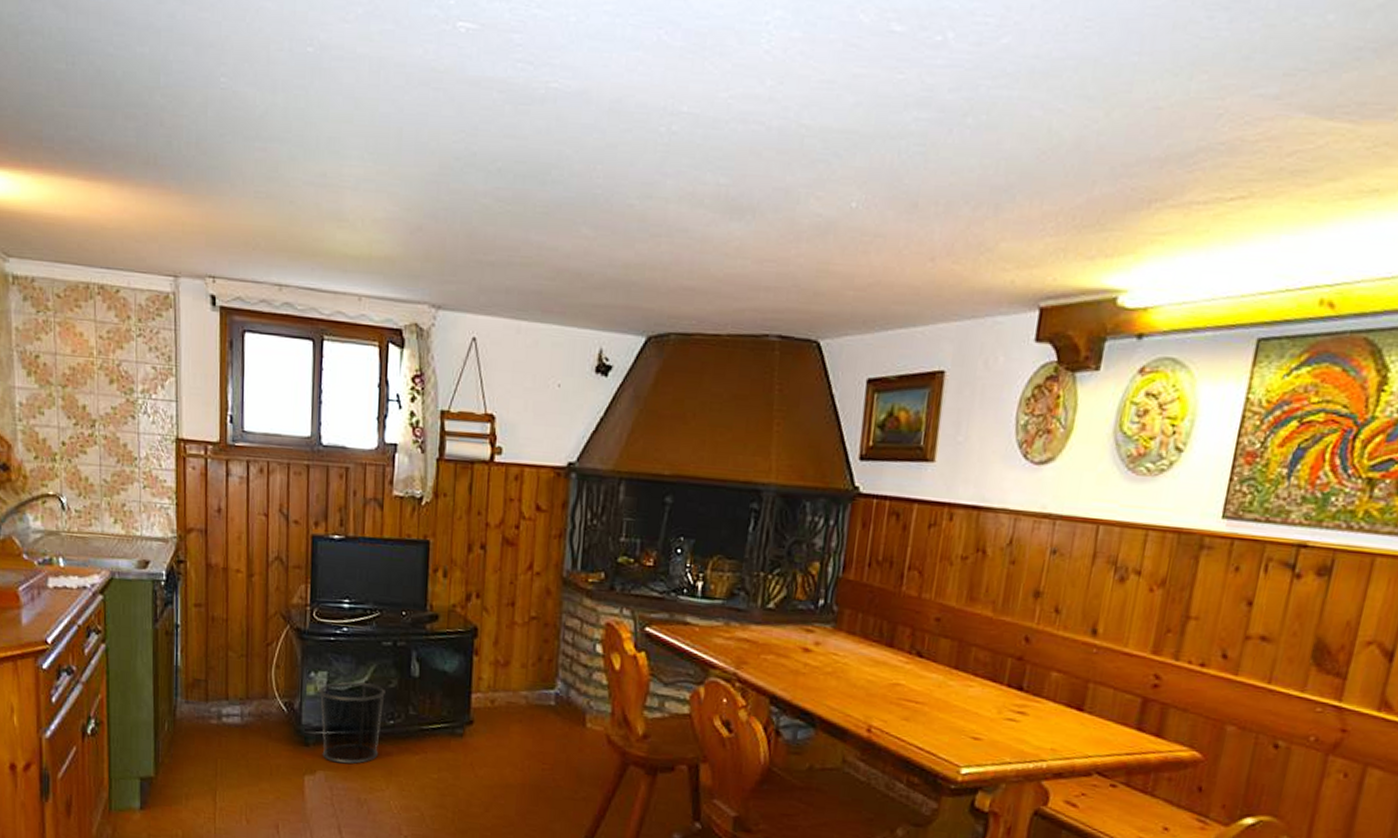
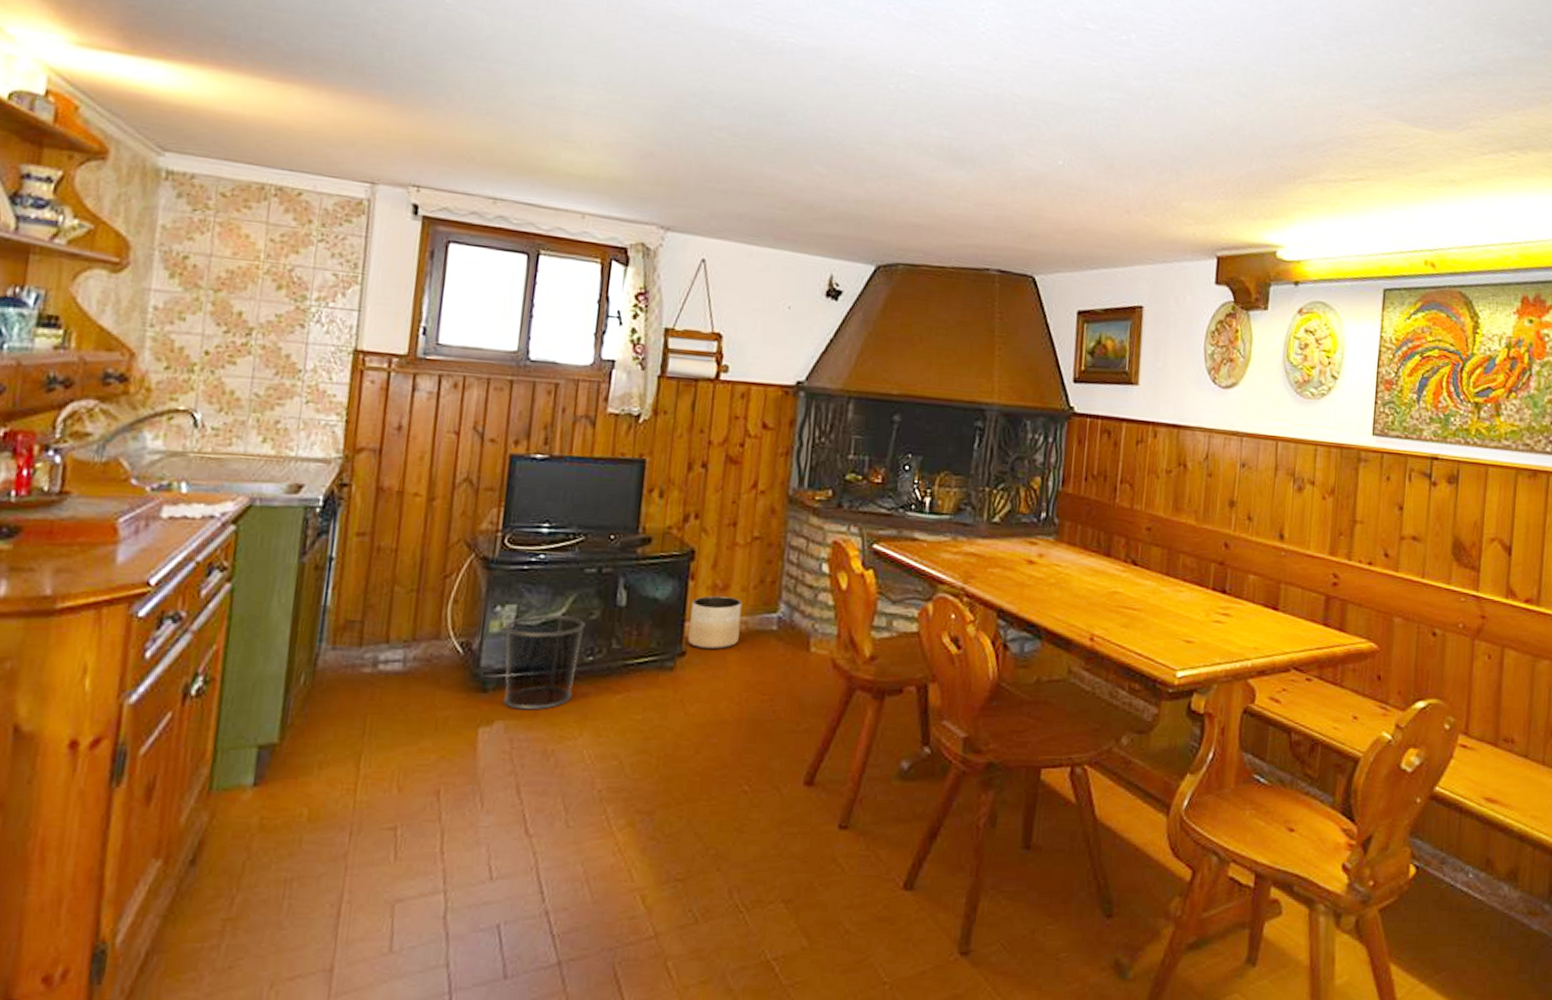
planter: none [475,670,522,720] -> present [688,596,743,650]

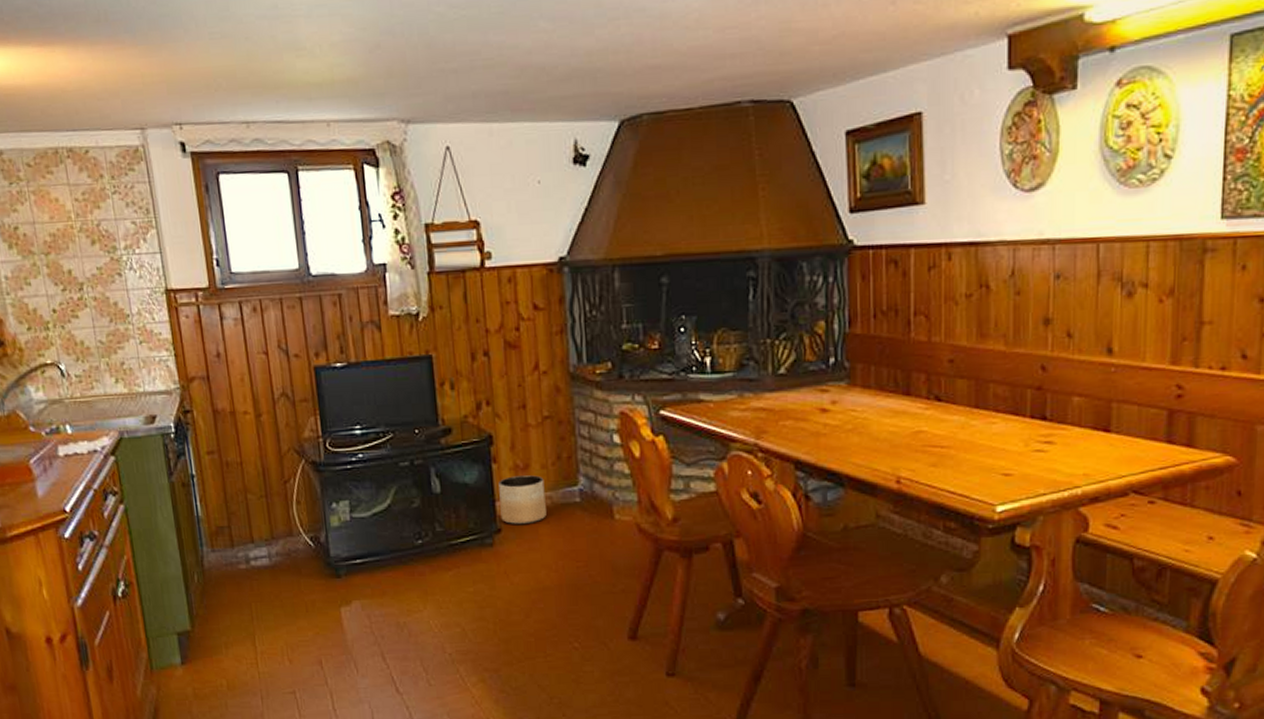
trash can: present [502,615,586,710] -> none [343,506,411,590]

